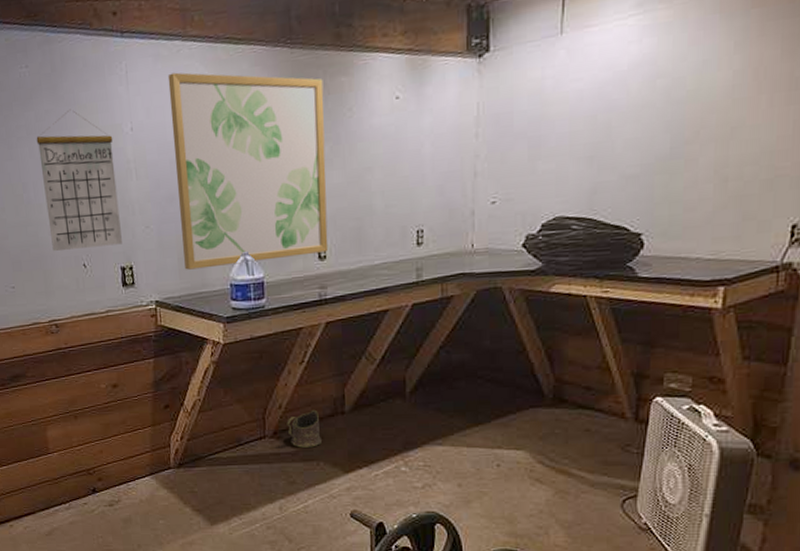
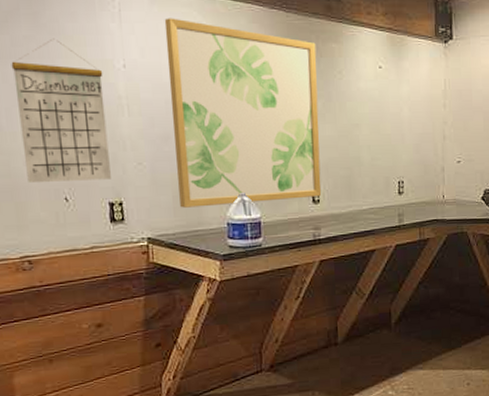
bucket: present [287,409,322,448] -> none [283,342,316,379]

